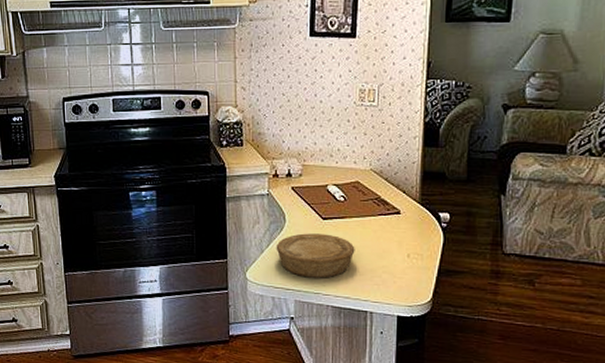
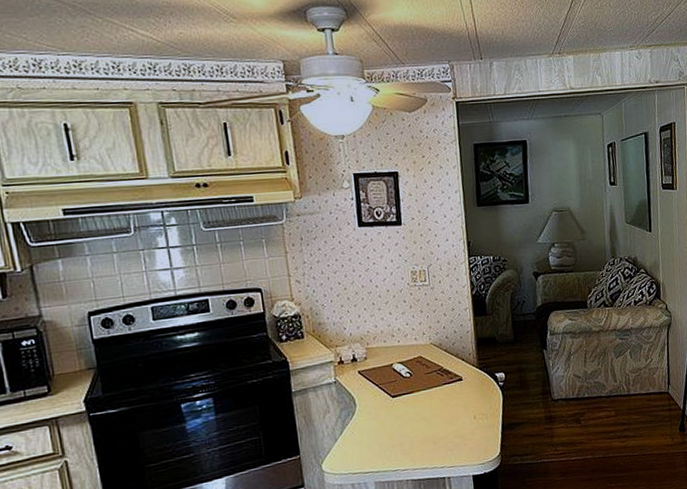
bowl: present [276,233,355,278] -> none [349,411,427,458]

